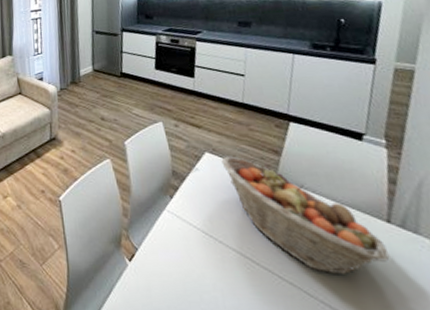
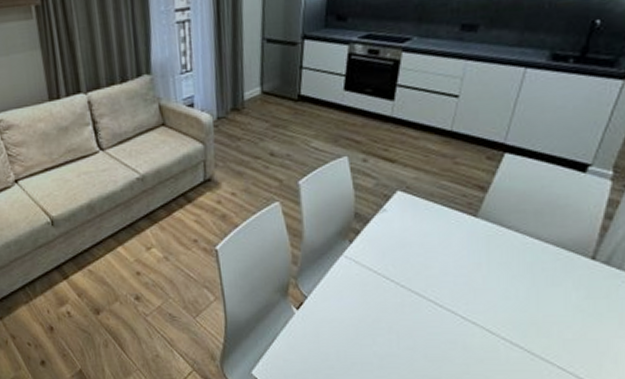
fruit basket: present [221,156,390,275] -> none [415,194,586,313]

